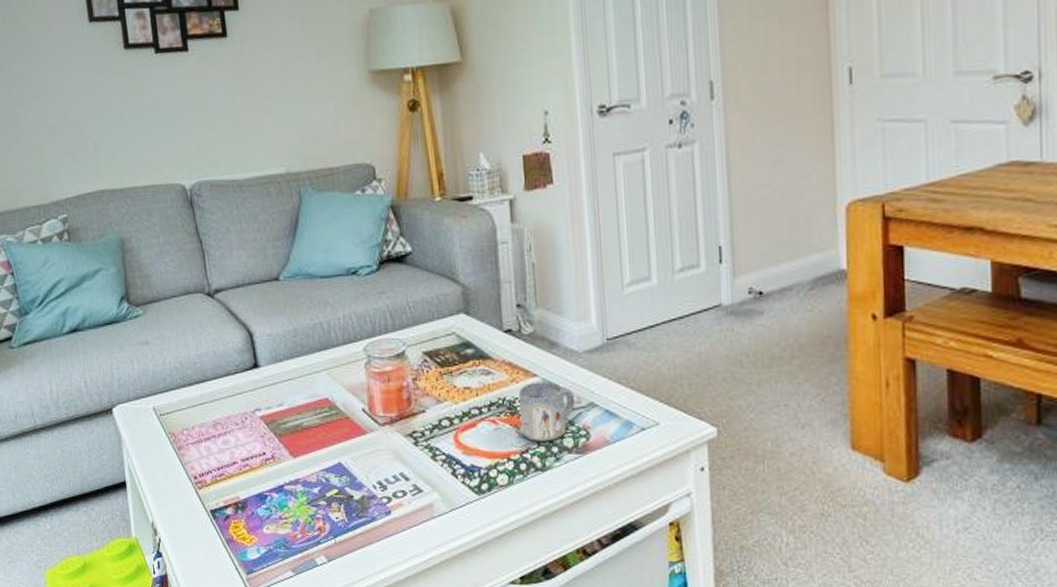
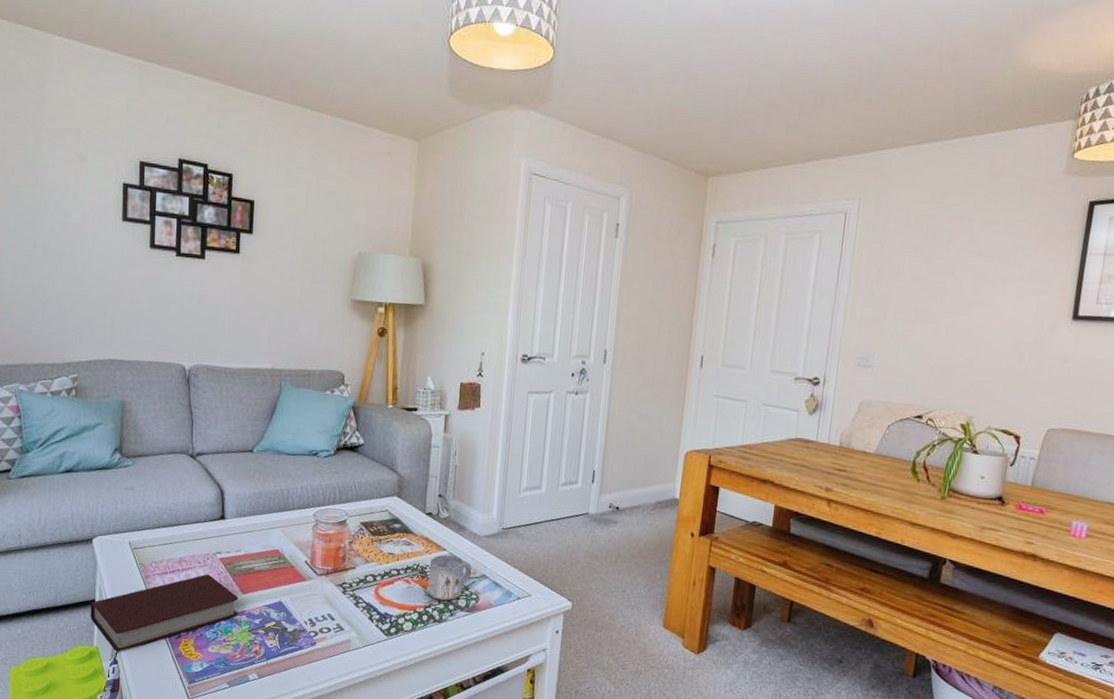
book: none [121,437,292,542] -> present [90,574,239,652]

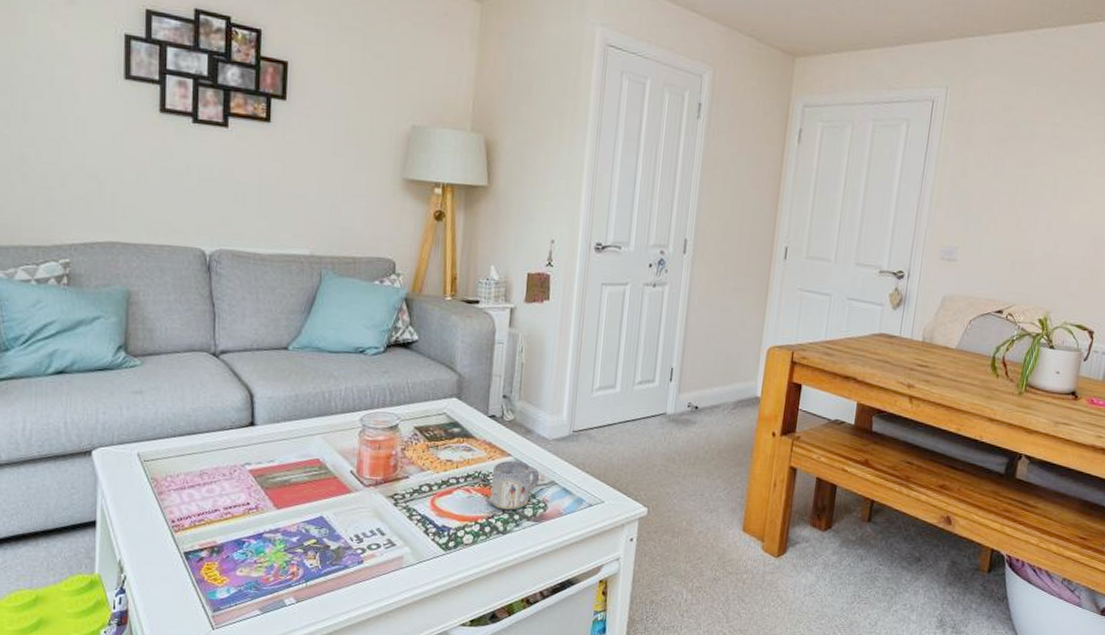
book: present [90,574,239,652] -> none [90,488,272,580]

